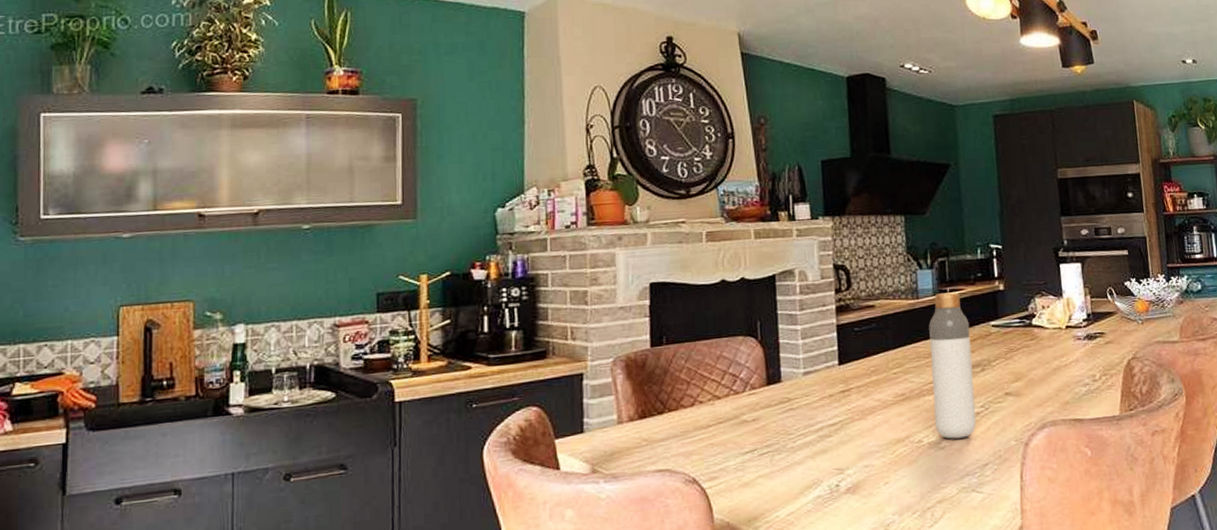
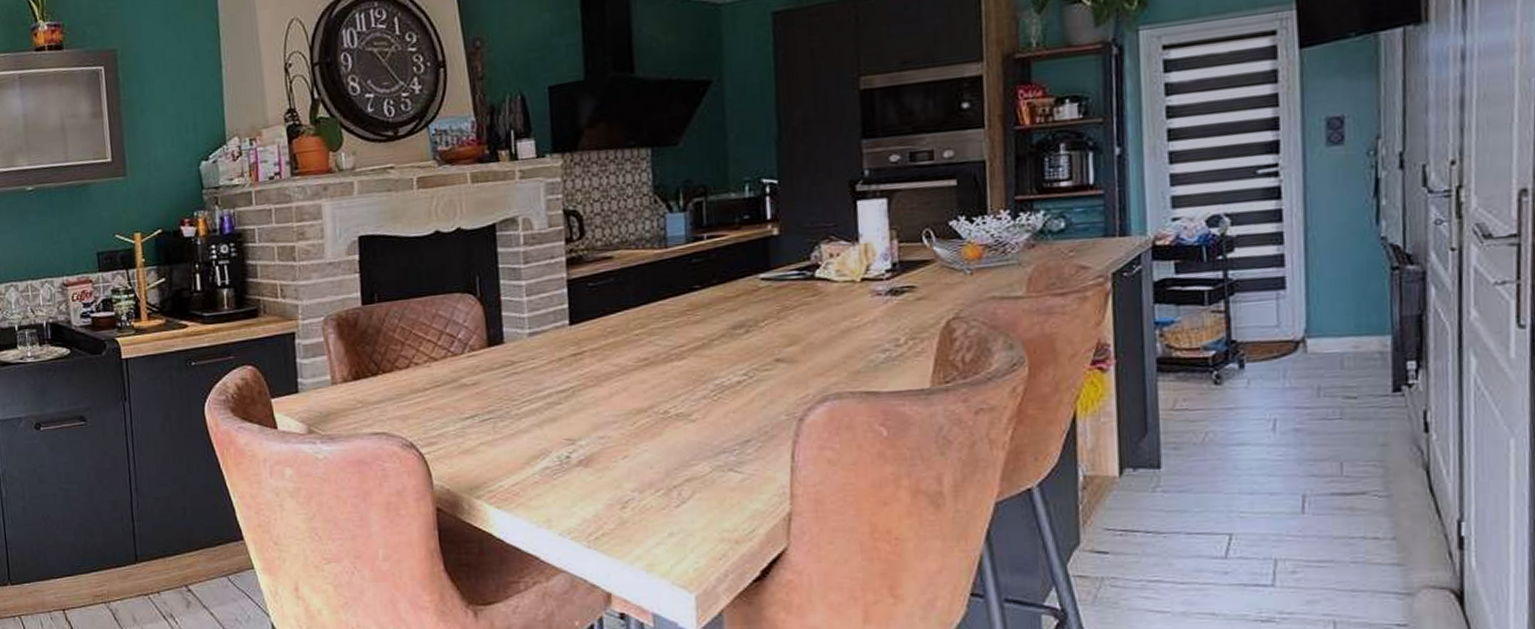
bottle: present [929,292,976,439] -> none [679,239,737,411]

